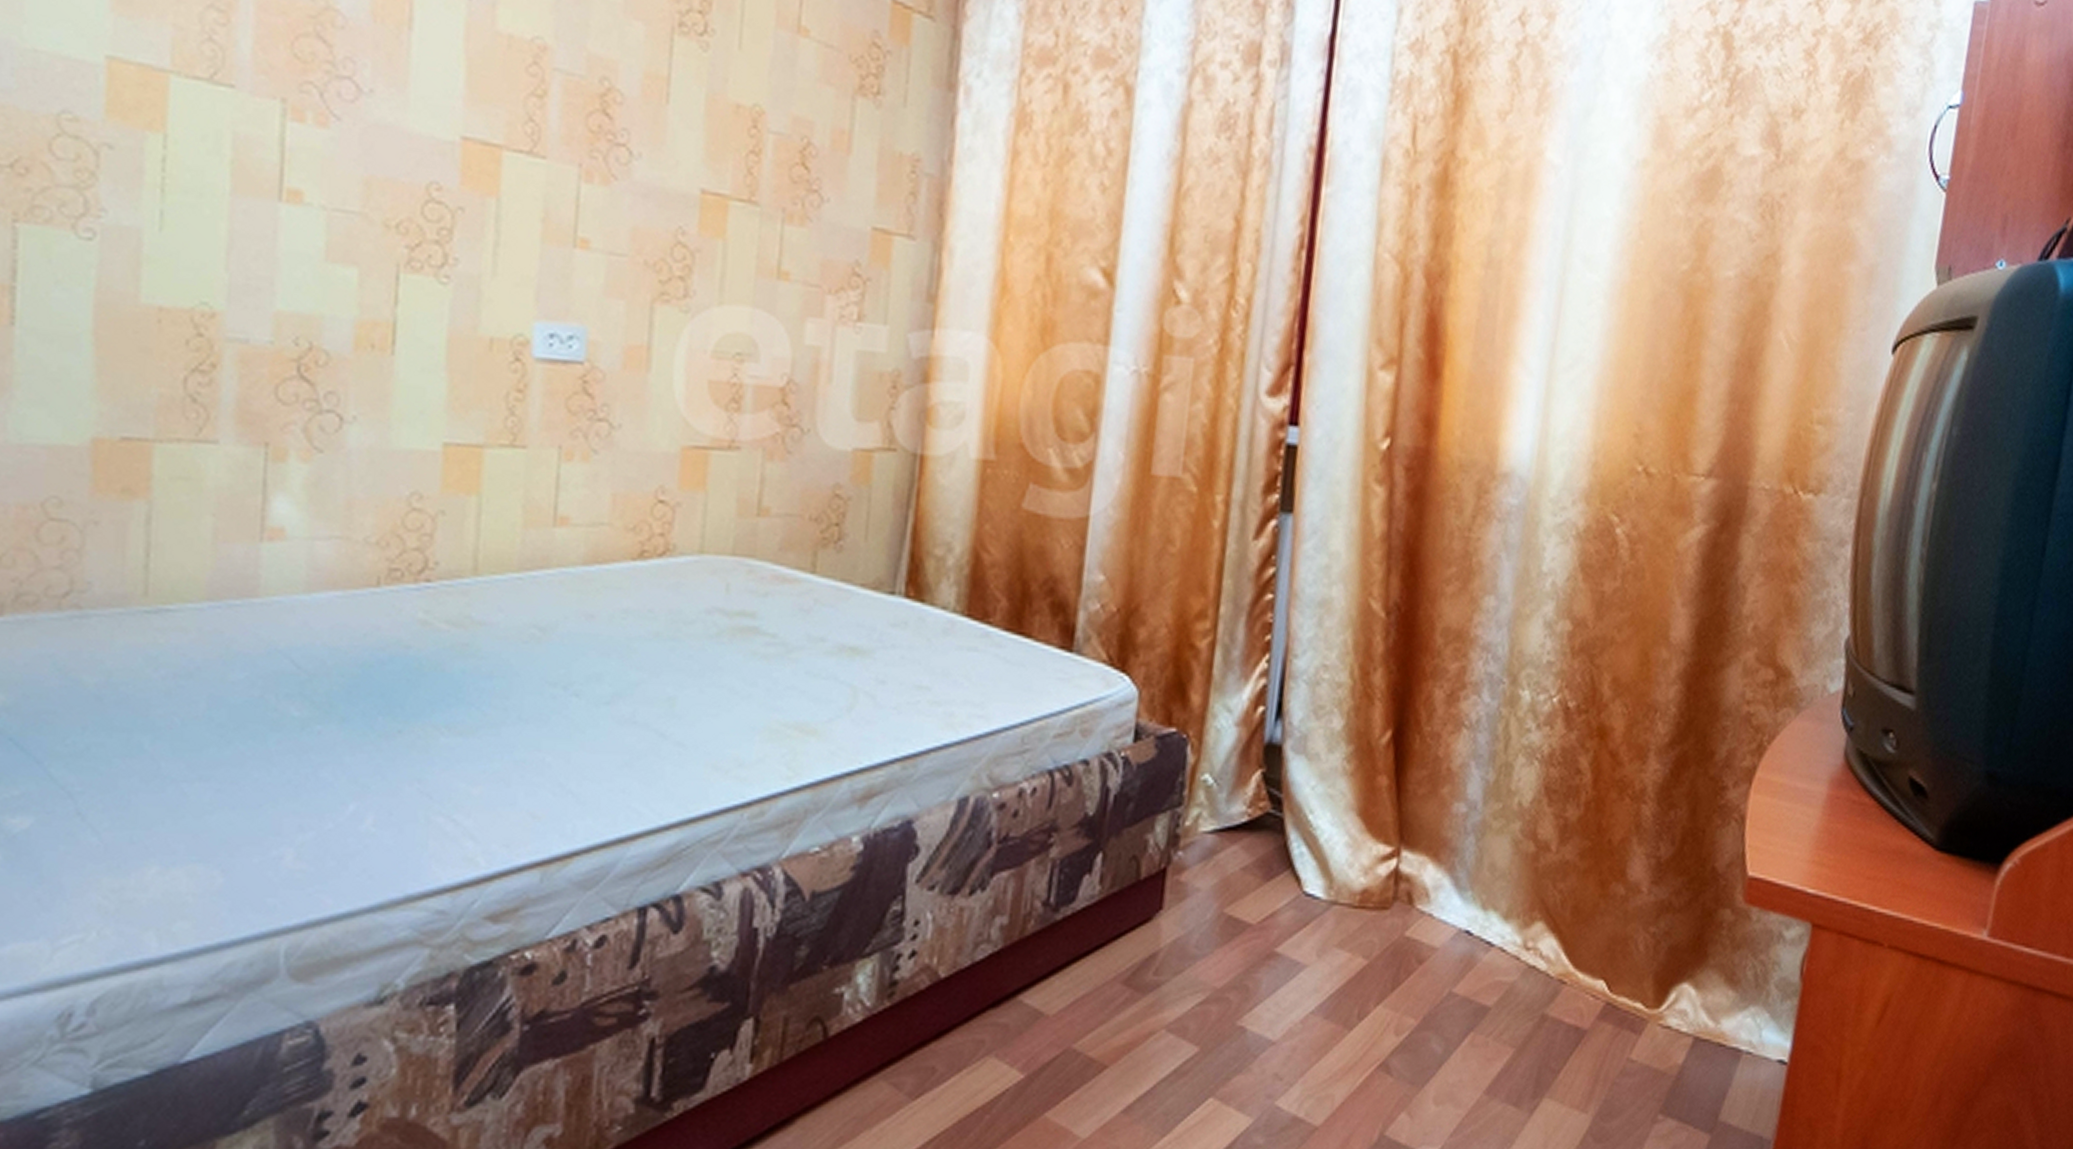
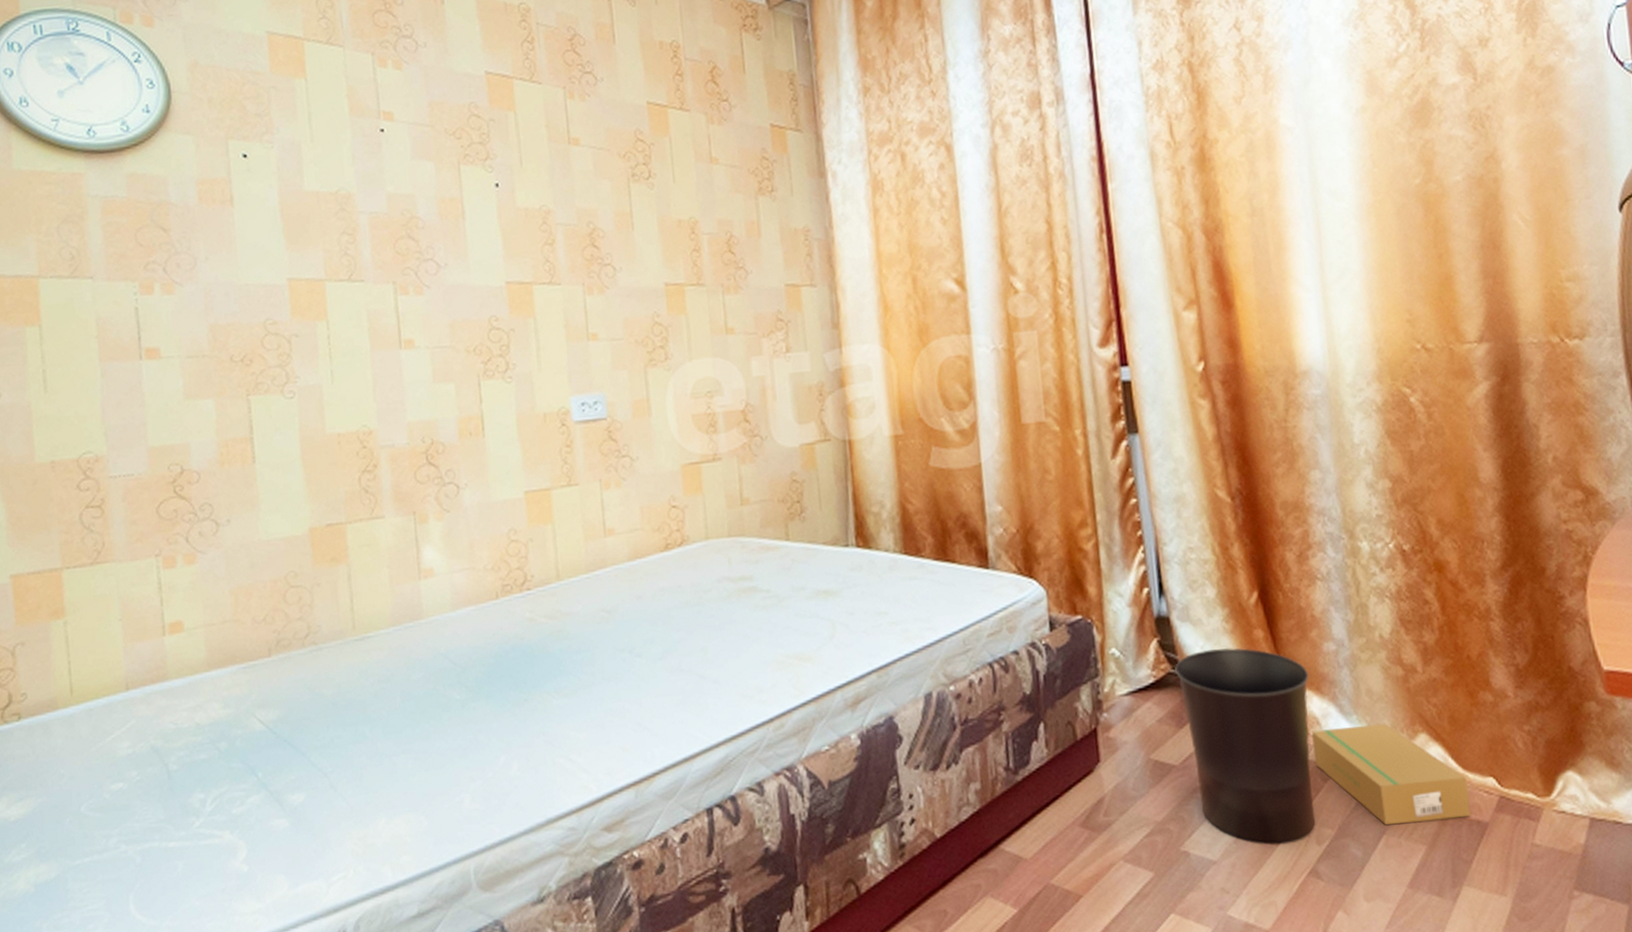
waste bin: none [1271,792,1430,1029] -> present [1175,648,1316,844]
box: none [1413,903,1575,1022] -> present [1312,723,1471,826]

